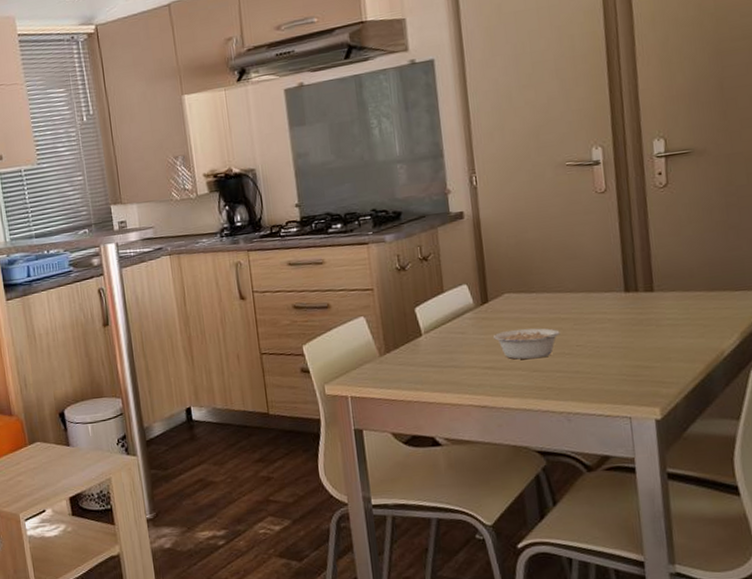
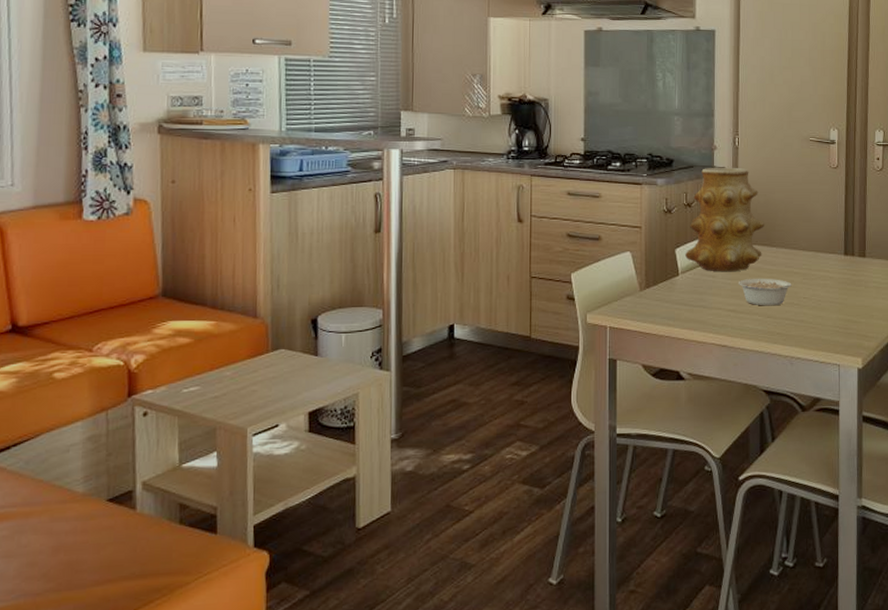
vase: none [427,209,520,328] -> present [685,167,764,272]

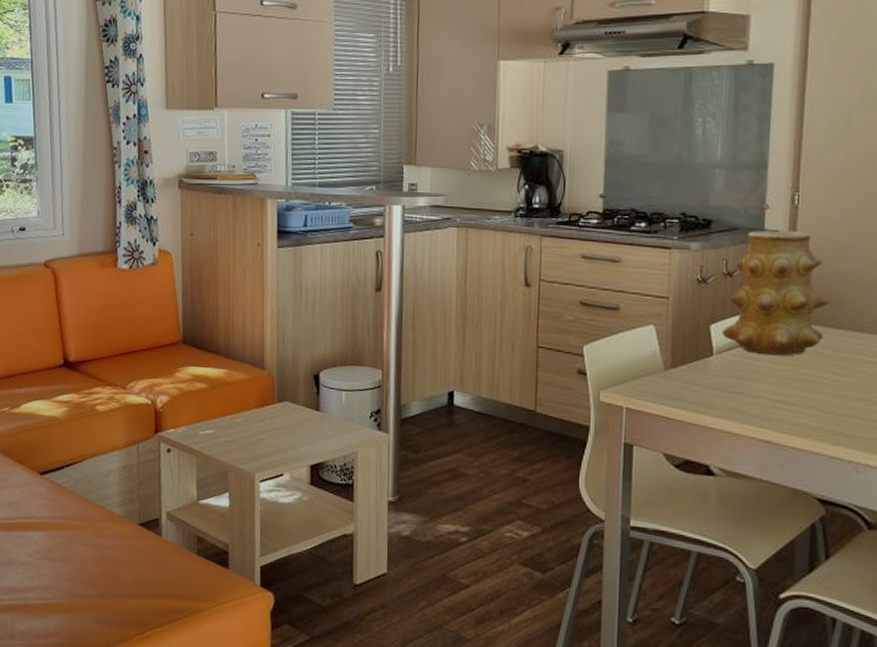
legume: present [738,278,792,306] -> none [789,365,863,400]

